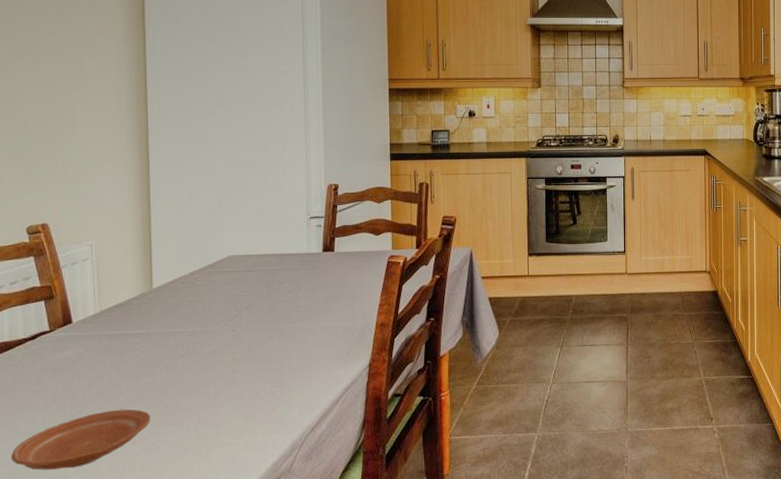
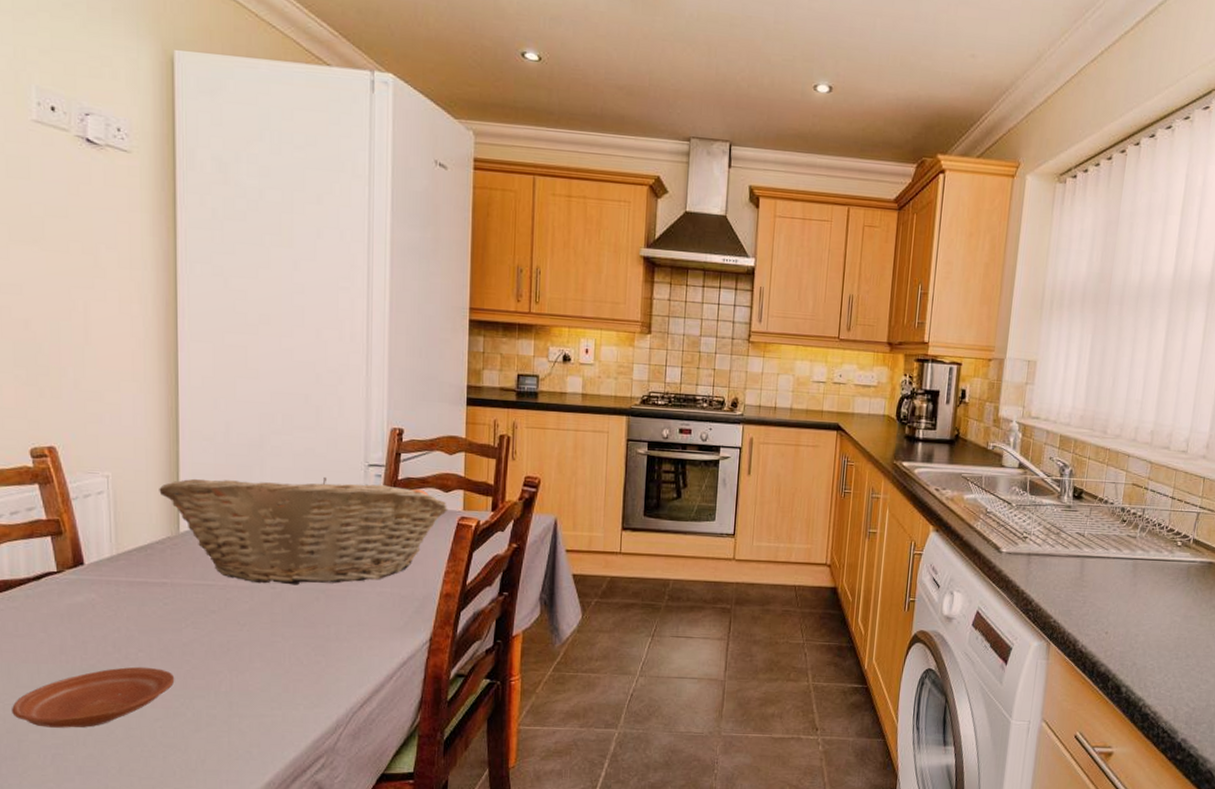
fruit basket: none [135,230,380,328] -> present [159,476,449,585]

